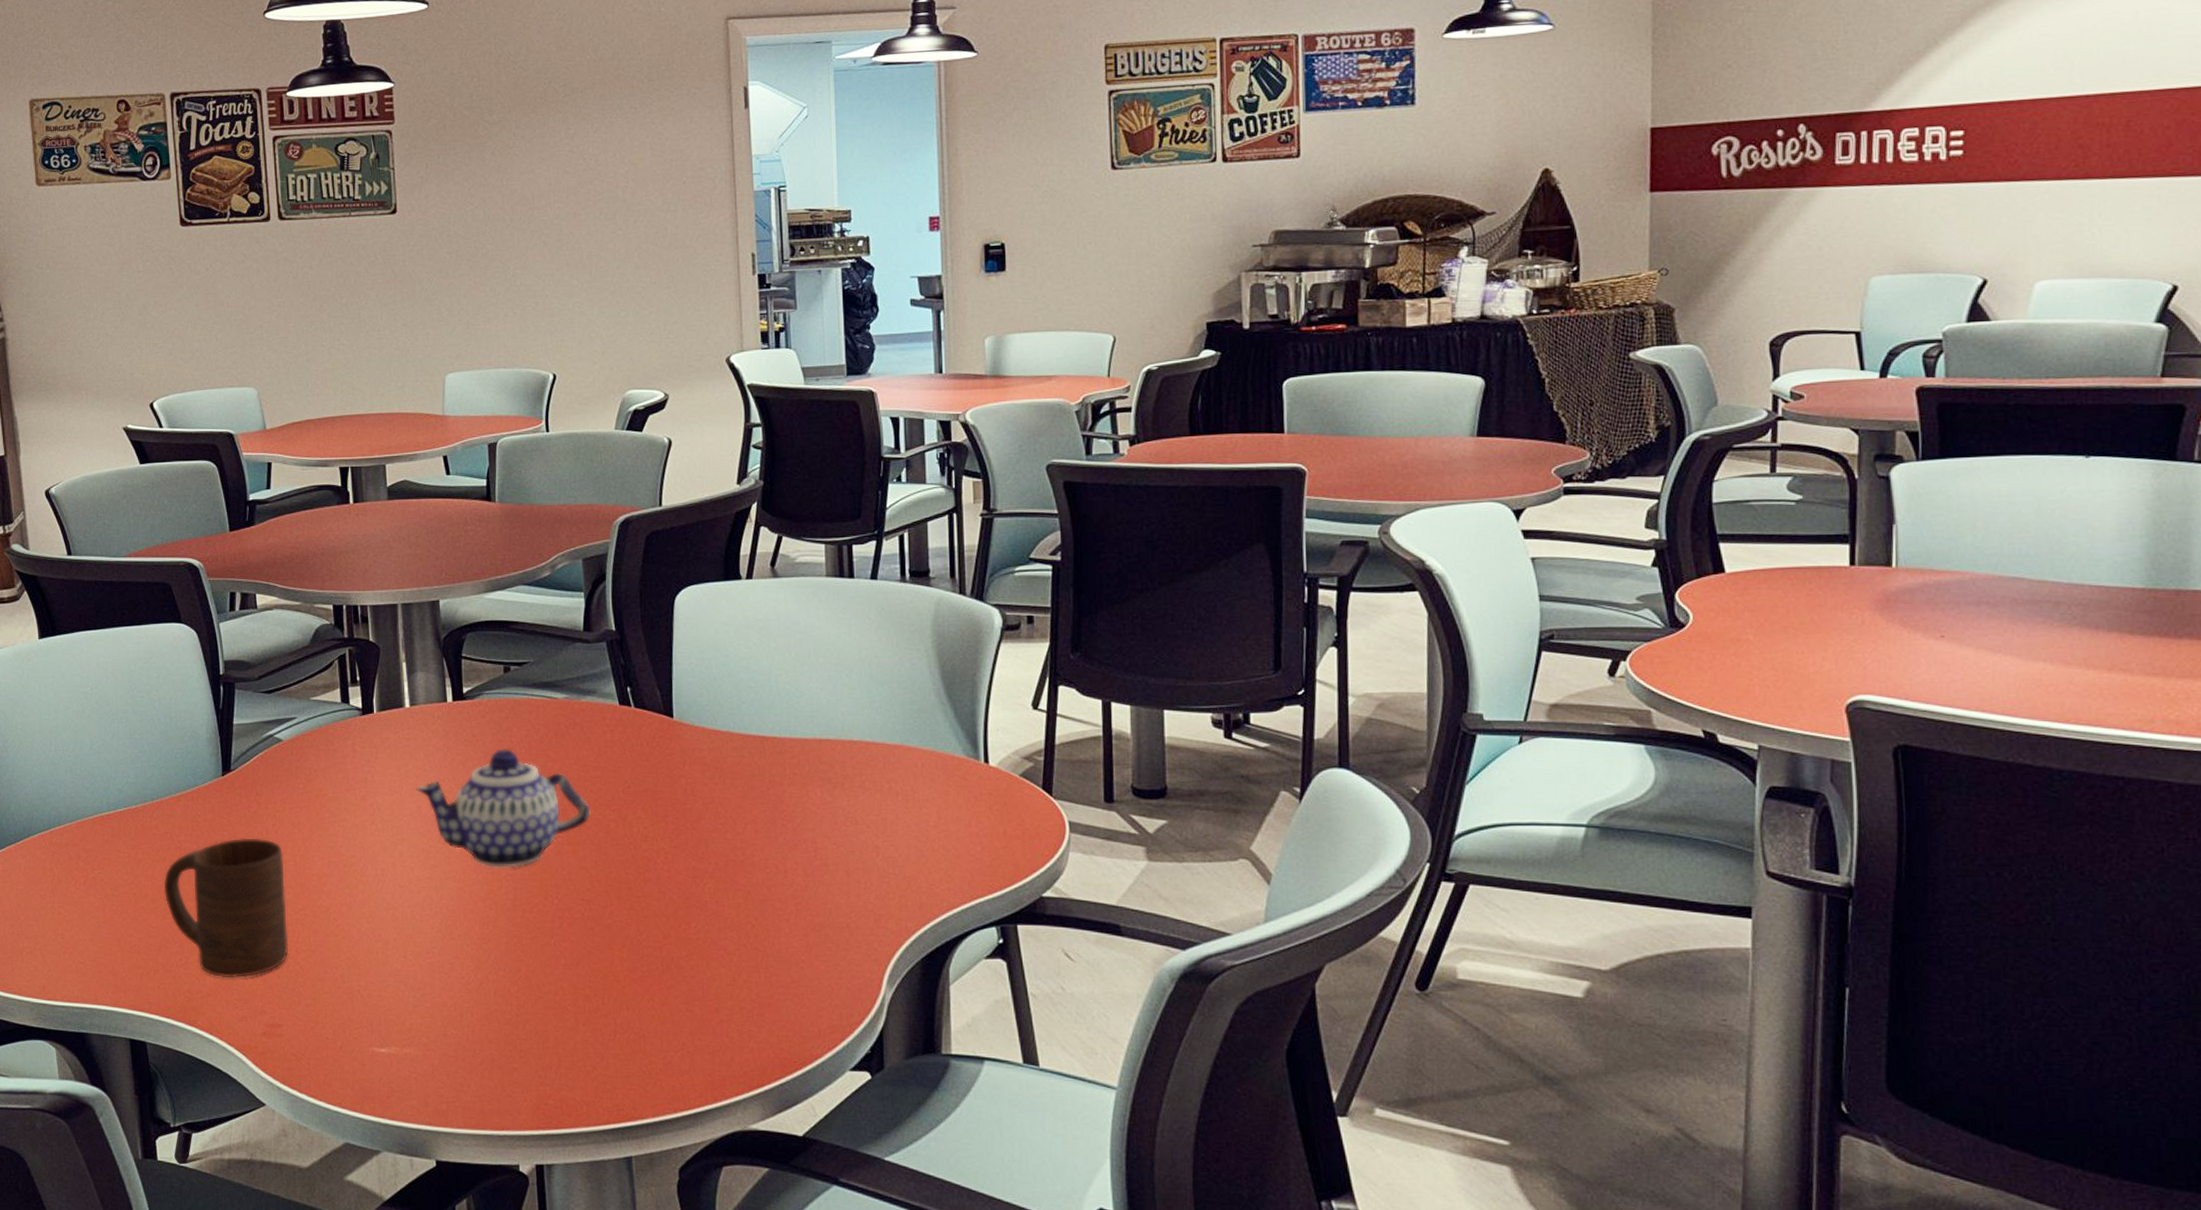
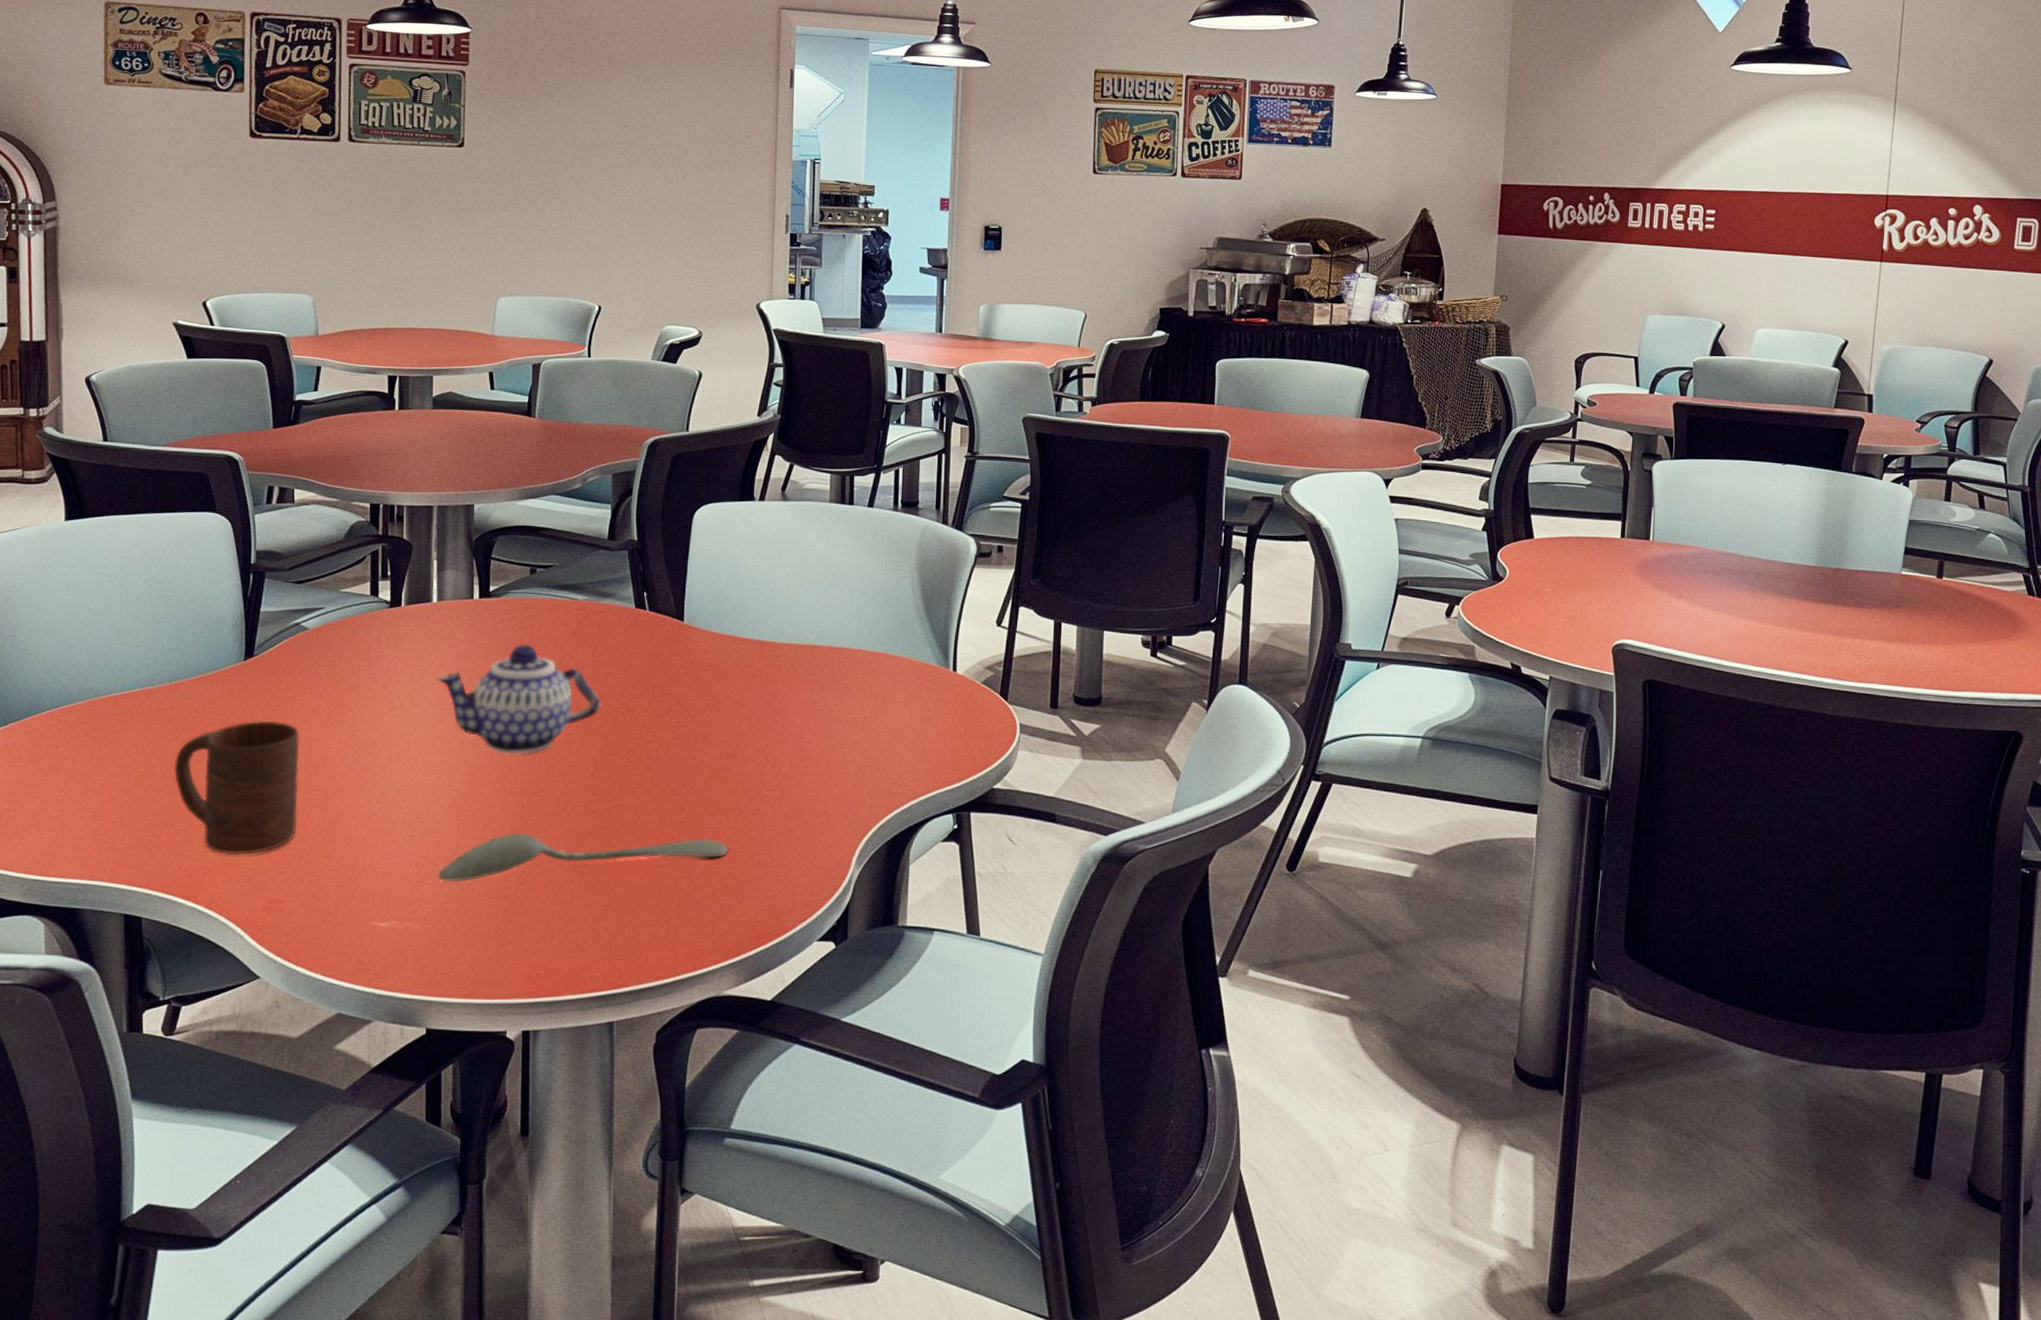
spoon: none [435,953,743,1006] -> present [438,833,729,883]

